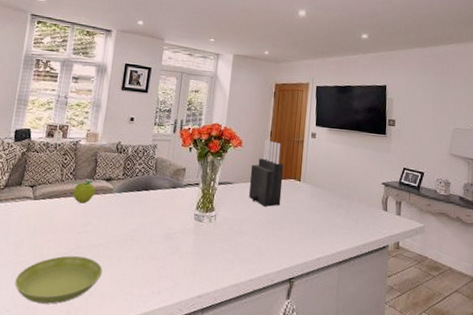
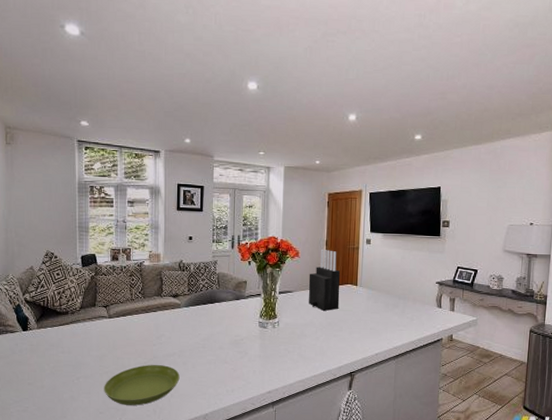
fruit: present [72,180,96,204] -> none [143,298,165,319]

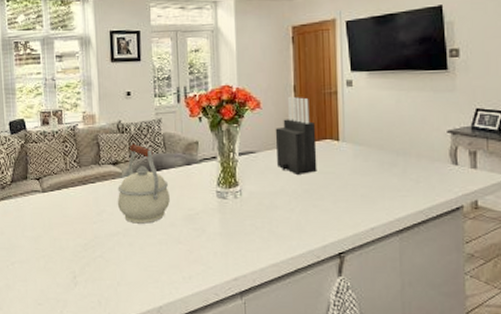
saucer: present [104,365,180,406] -> none [41,247,126,296]
kettle: none [175,280,220,347] -> present [117,143,170,224]

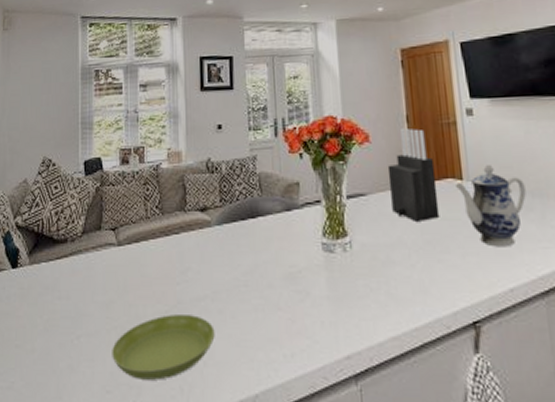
saucer: none [41,247,126,296] -> present [112,315,215,380]
kettle: present [117,143,170,224] -> none [205,185,267,285]
teapot: none [332,127,392,196] -> present [454,164,526,247]

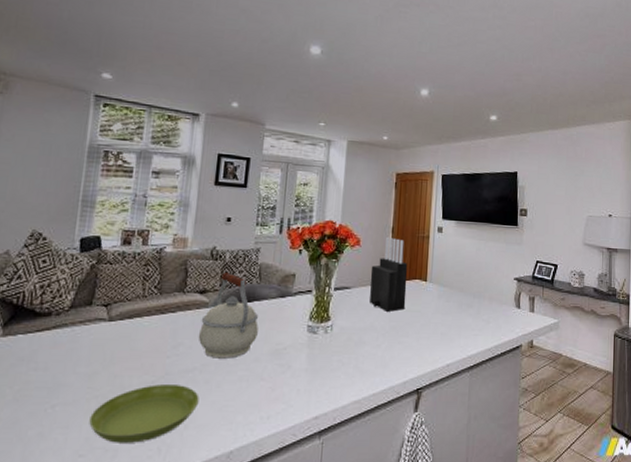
kettle: none [205,185,267,285] -> present [198,271,258,359]
teapot: present [454,164,526,247] -> none [420,270,470,334]

